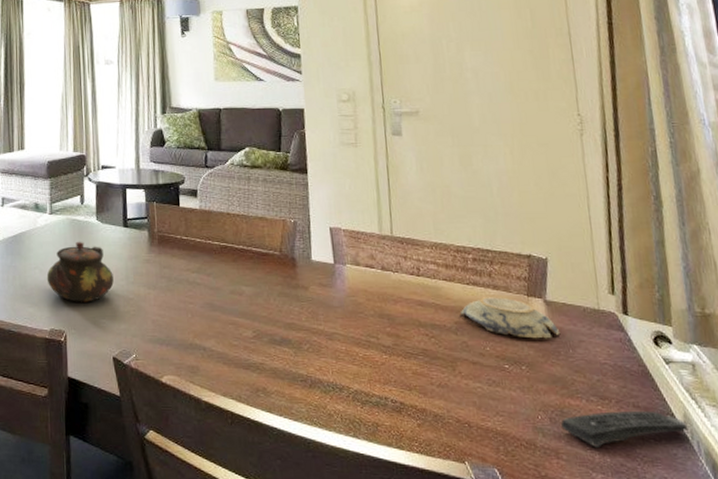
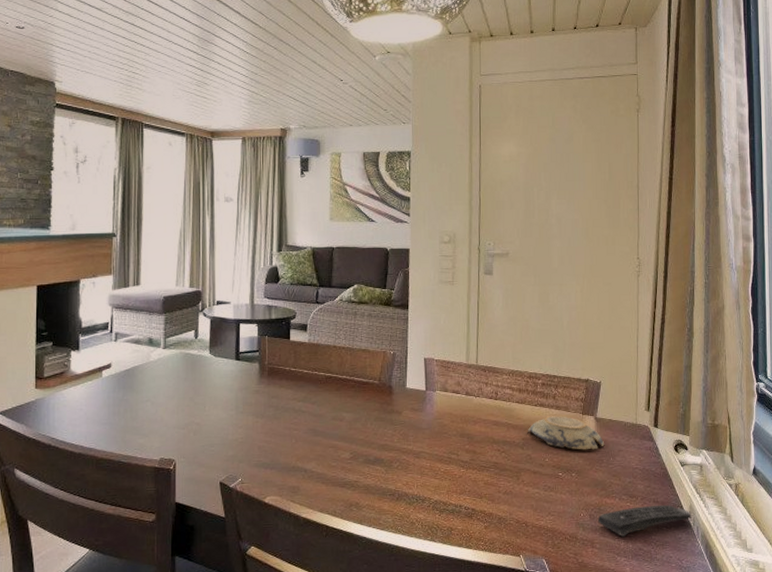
teapot: present [46,241,114,302] -> none [158,374,224,432]

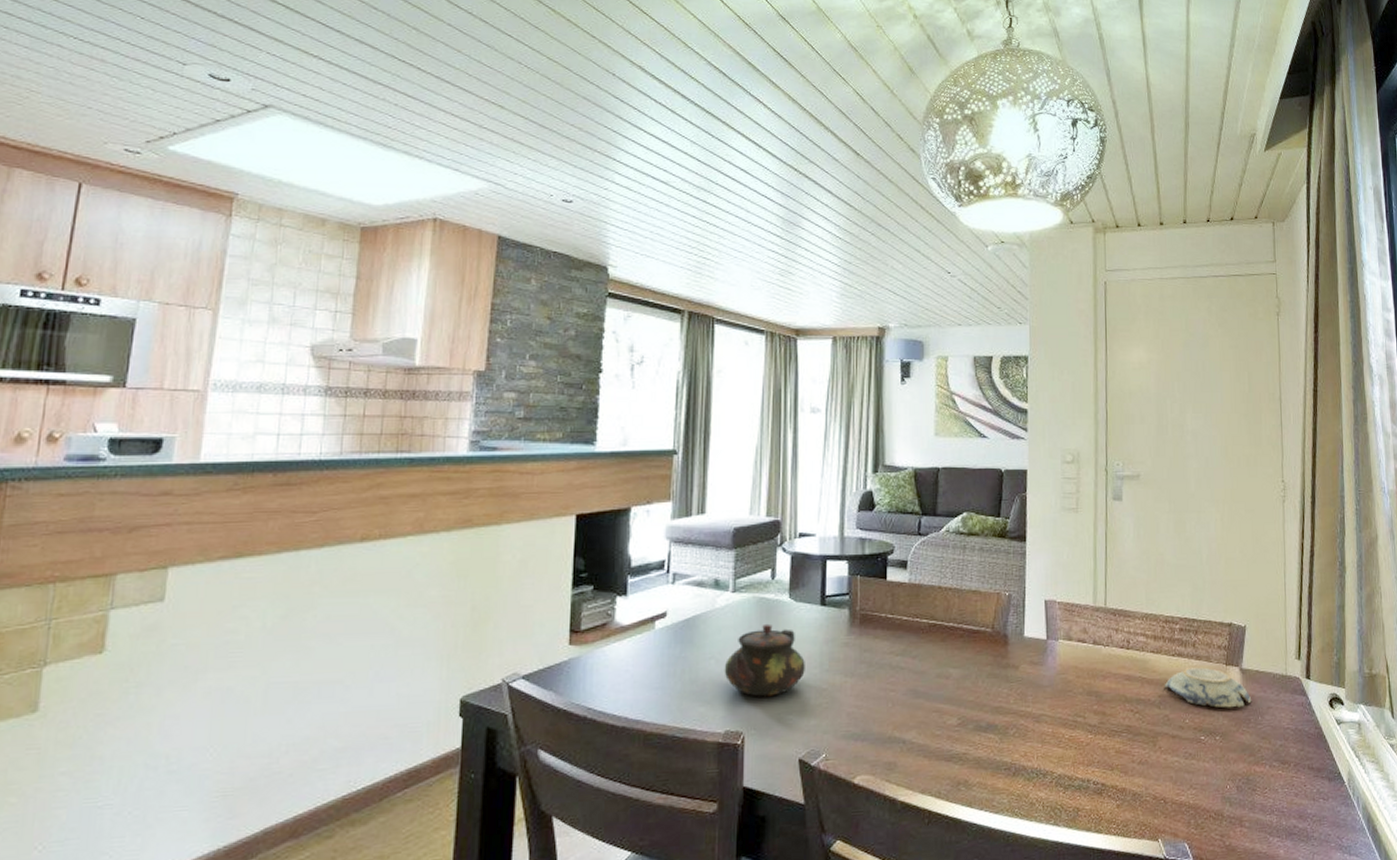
teapot: none [158,374,224,432] -> present [724,623,805,697]
remote control: present [598,505,692,537] -> none [1247,772,1351,812]

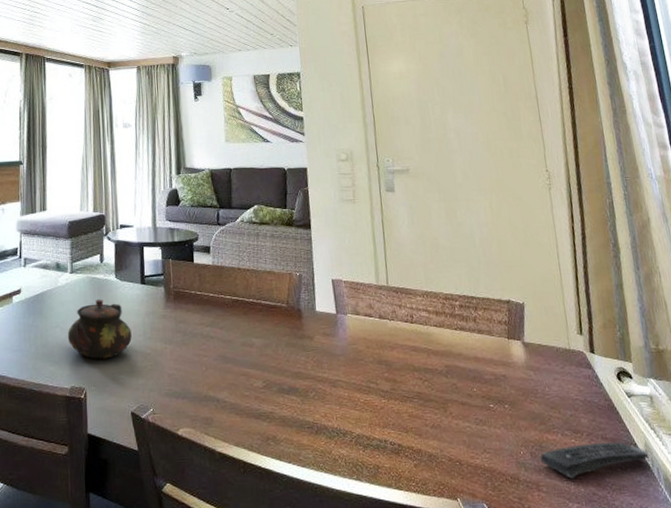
decorative bowl: present [1165,667,1251,708] -> none [450,340,536,379]
remote control: none [1247,772,1351,812] -> present [541,443,649,479]

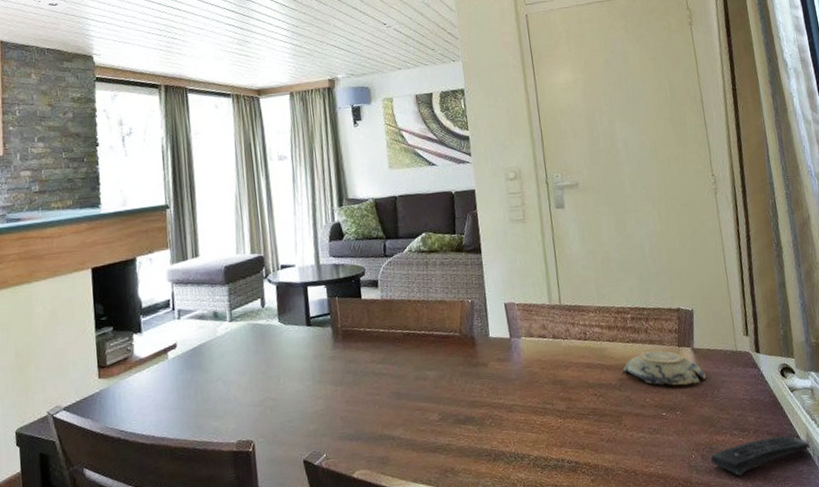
teapot: present [67,299,132,359] -> none [230,345,300,410]
decorative bowl: none [450,340,536,379] -> present [623,350,706,386]

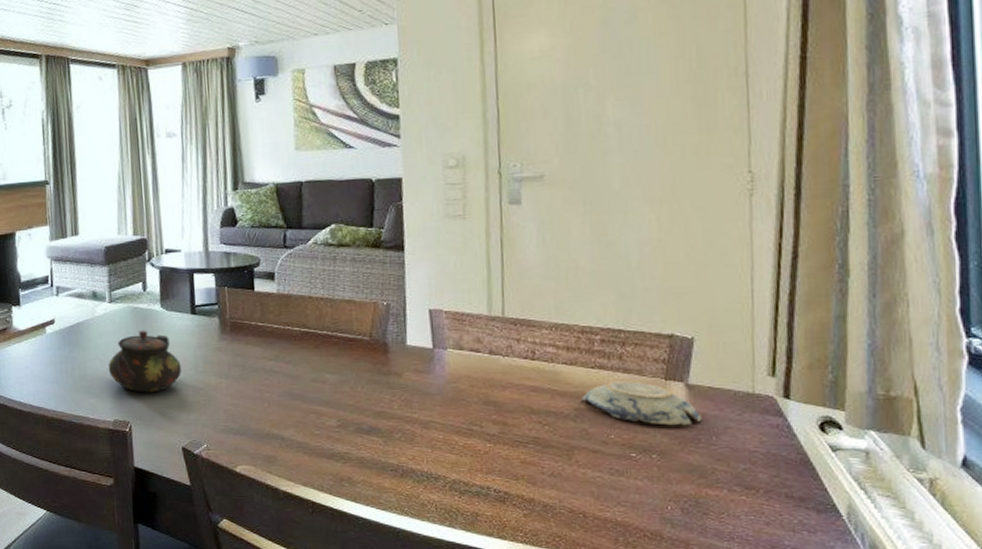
teapot: none [230,345,300,410] -> present [108,330,181,393]
remote control: present [711,436,810,476] -> none [695,502,852,539]

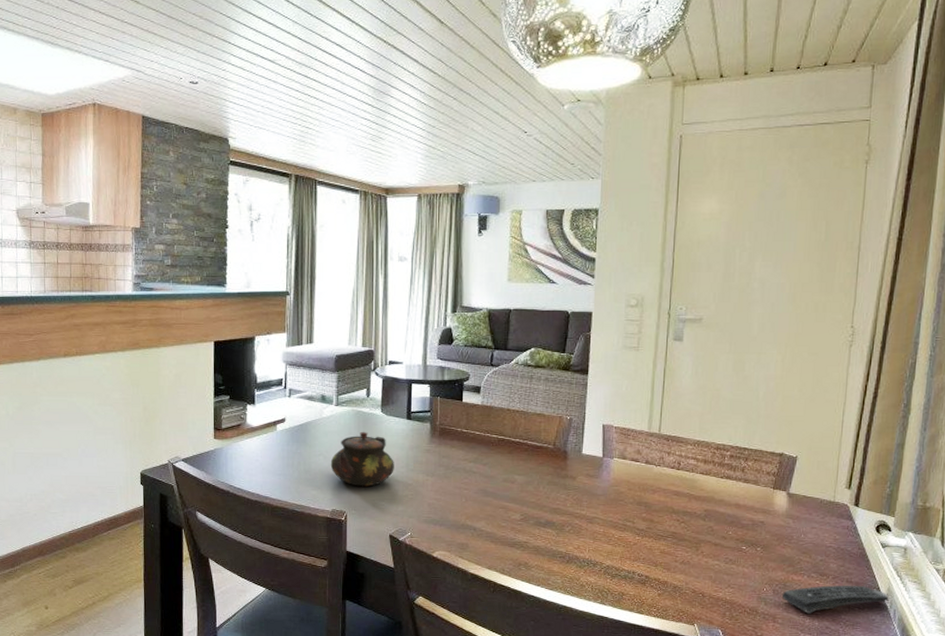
decorative bowl: present [582,381,701,426] -> none [711,489,795,526]
remote control: none [695,502,852,539] -> present [782,585,889,614]

